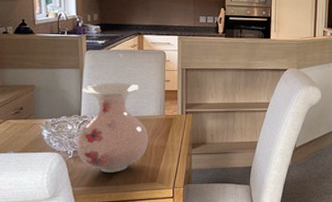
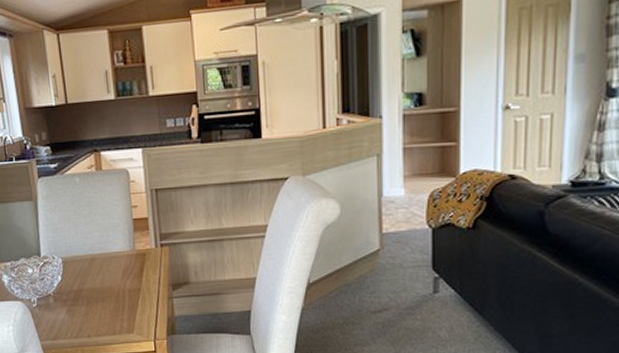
vase: present [76,83,148,173] -> none [38,213,120,323]

